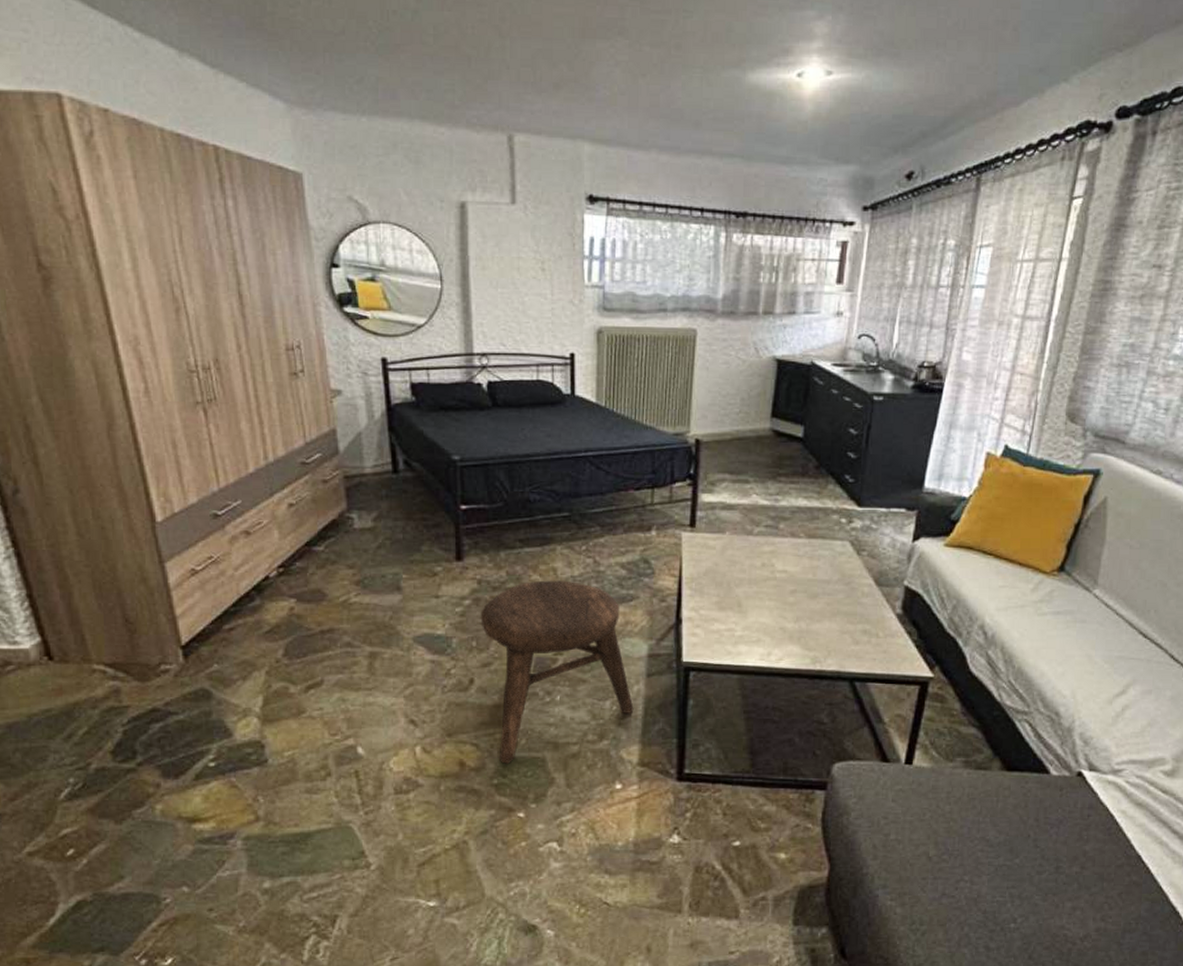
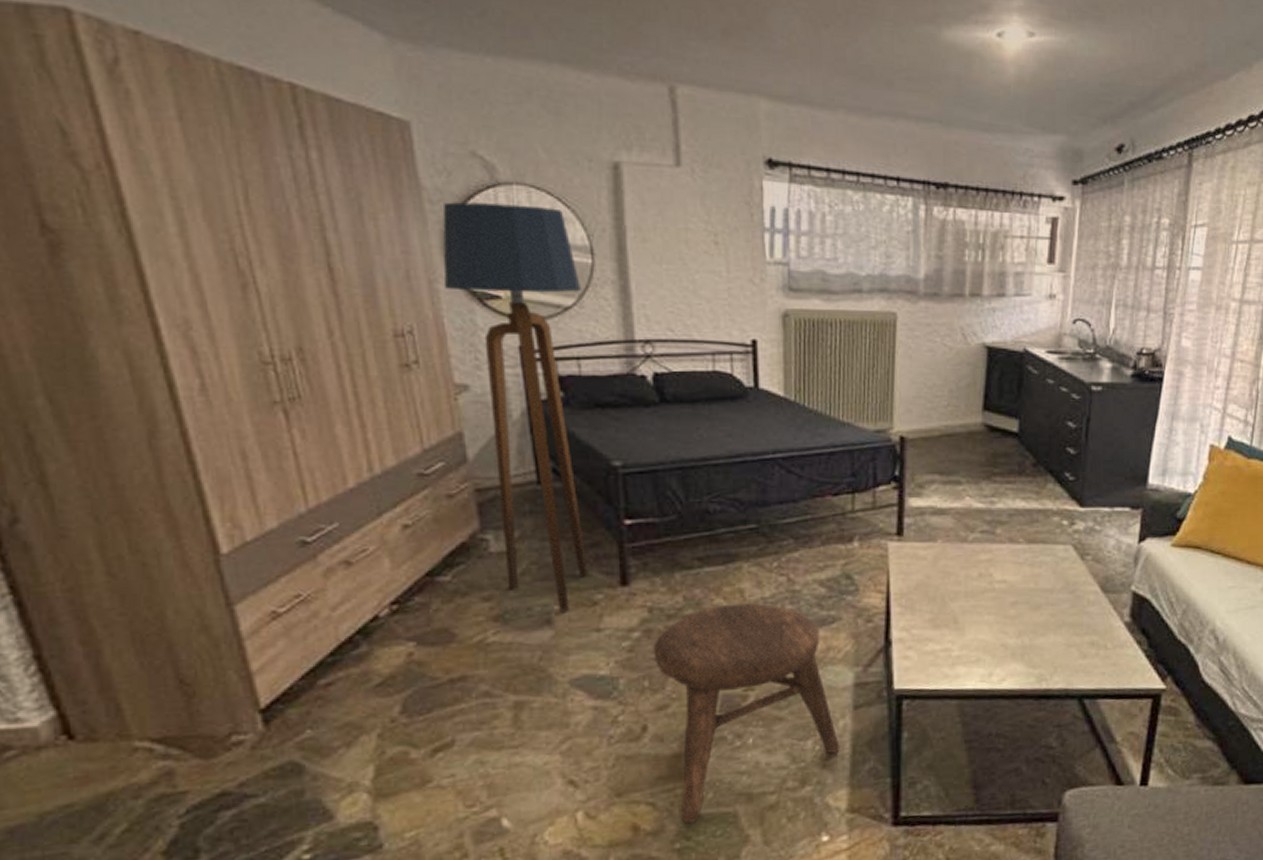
floor lamp: none [324,239,431,580] -> present [443,202,588,612]

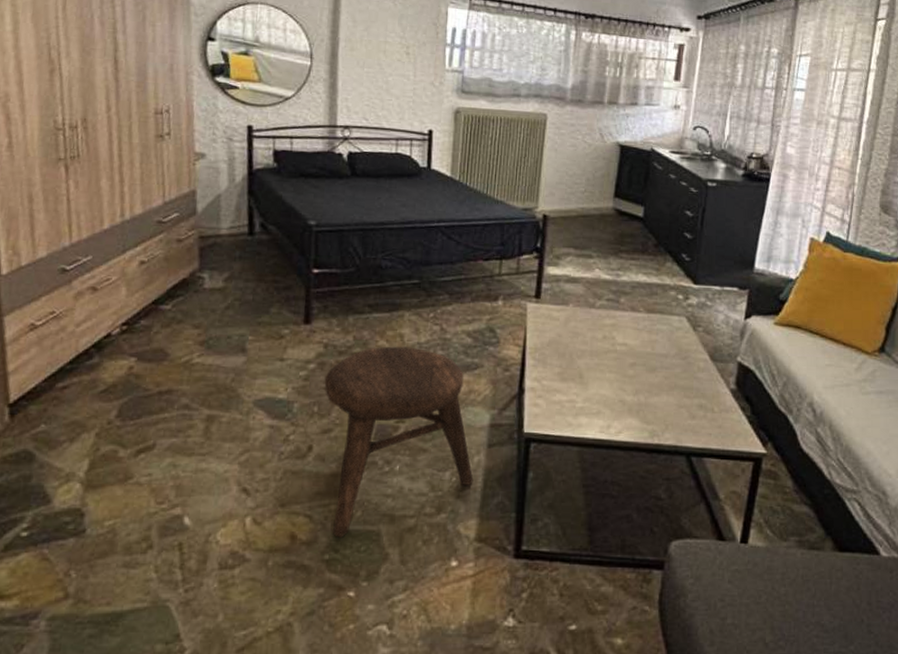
floor lamp: present [443,202,588,612] -> none [197,15,300,342]

